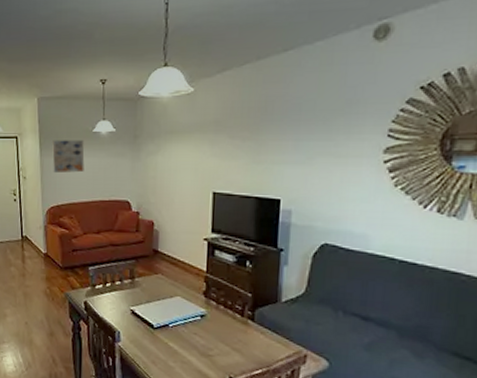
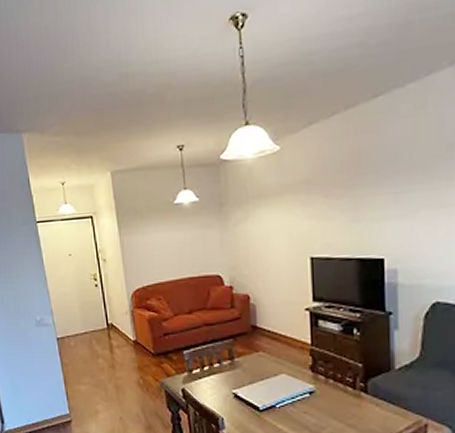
wall art: present [52,140,85,173] -> none [131,213,169,251]

